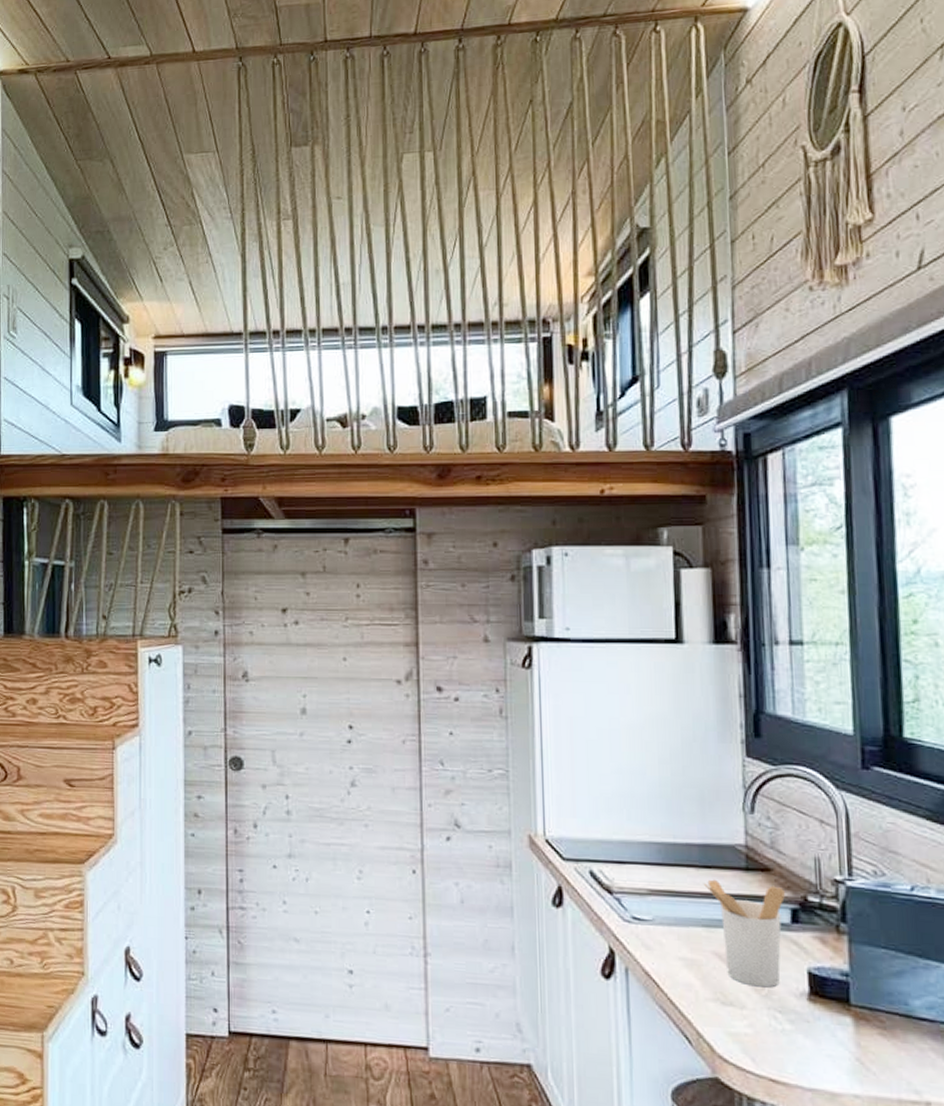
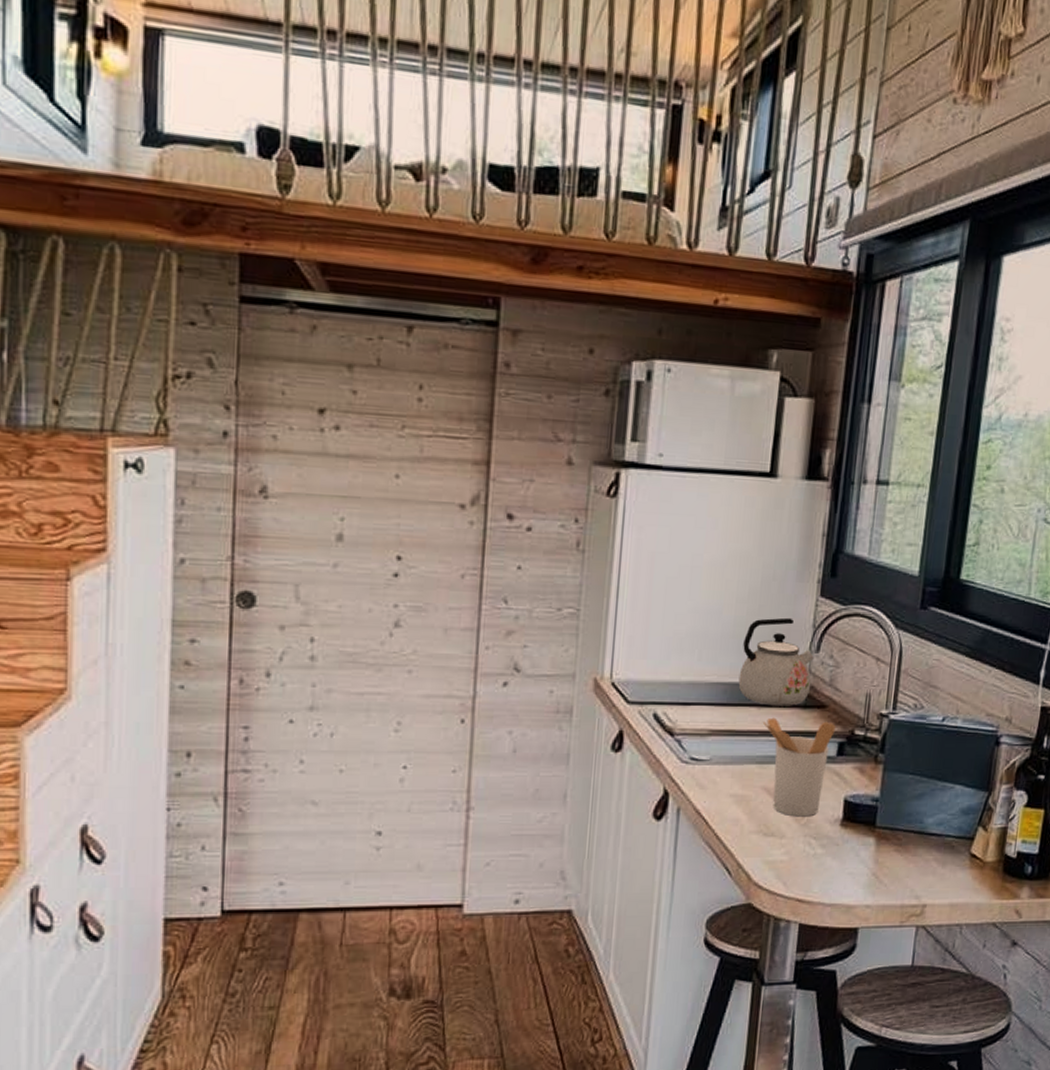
kettle: none [671,778,751,868] -> present [738,617,814,706]

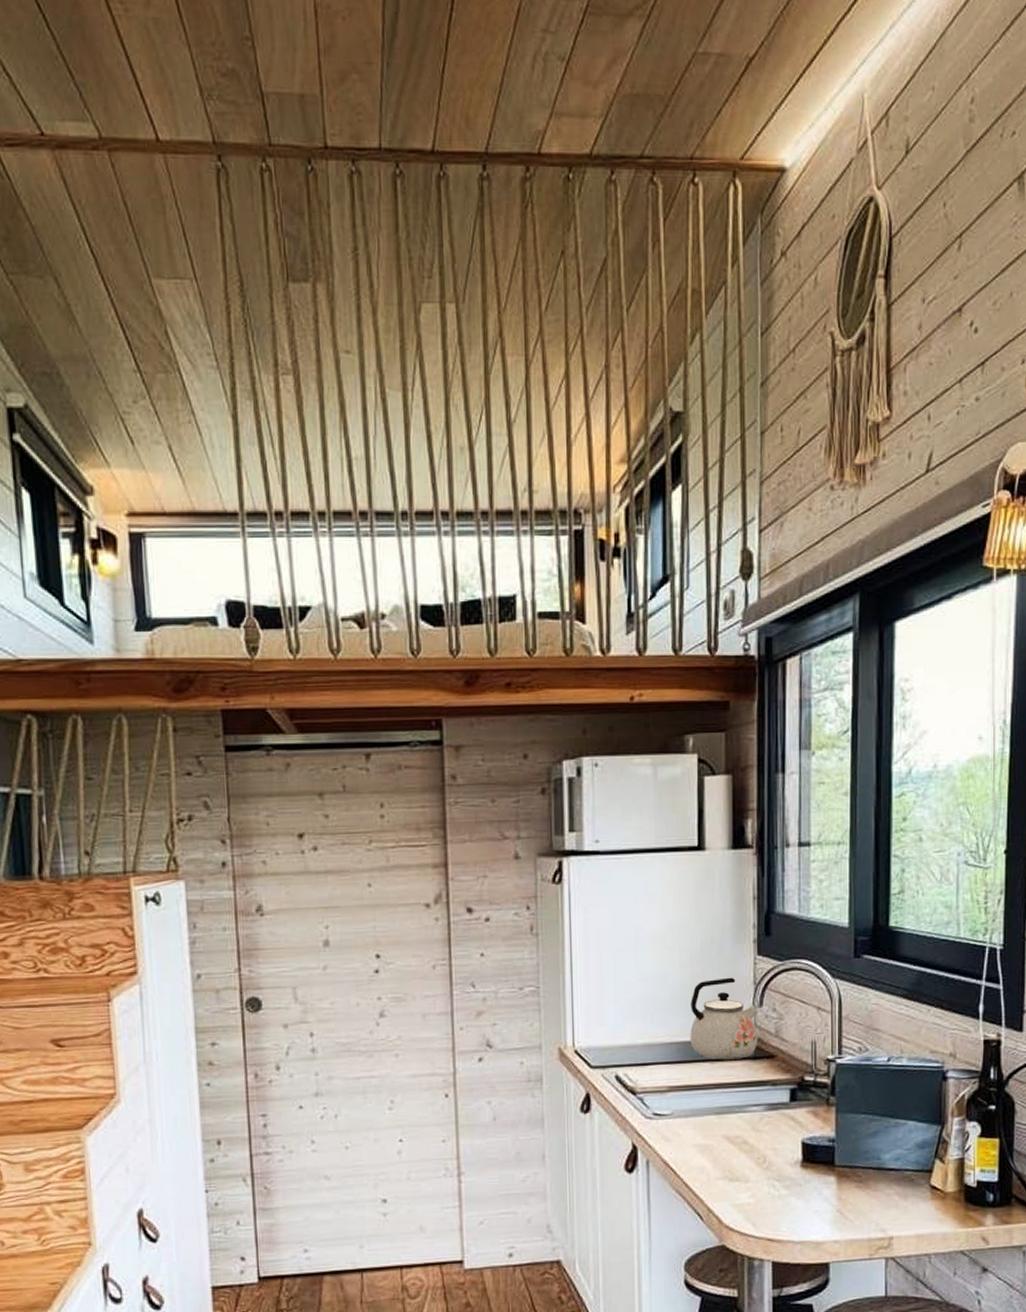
utensil holder: present [762,717,835,817] -> none [716,1070,785,1162]

